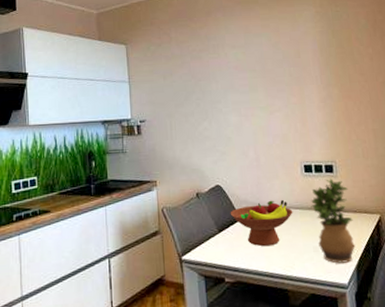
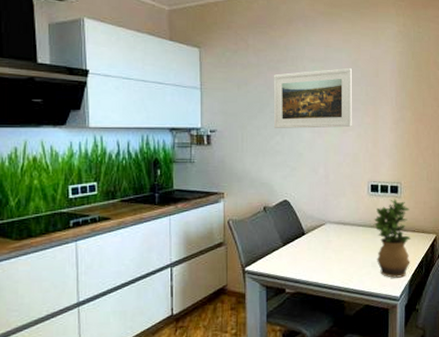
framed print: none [196,51,279,114] -> present [273,68,352,129]
fruit bowl: present [230,199,293,247] -> none [295,216,356,261]

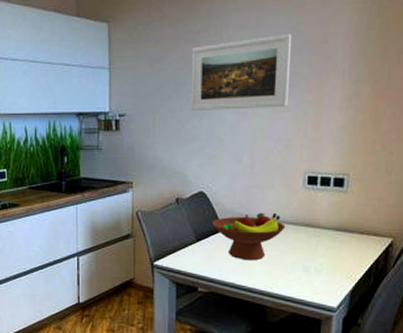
fruit bowl: none [295,216,356,261] -> present [212,212,286,261]
potted plant: present [373,199,411,278] -> none [308,194,358,286]

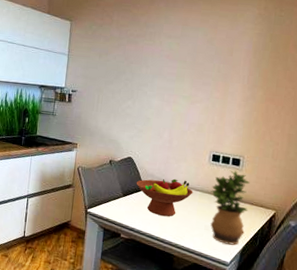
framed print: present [190,35,291,110] -> none [127,45,206,100]
potted plant: none [308,194,358,286] -> present [210,170,250,245]

